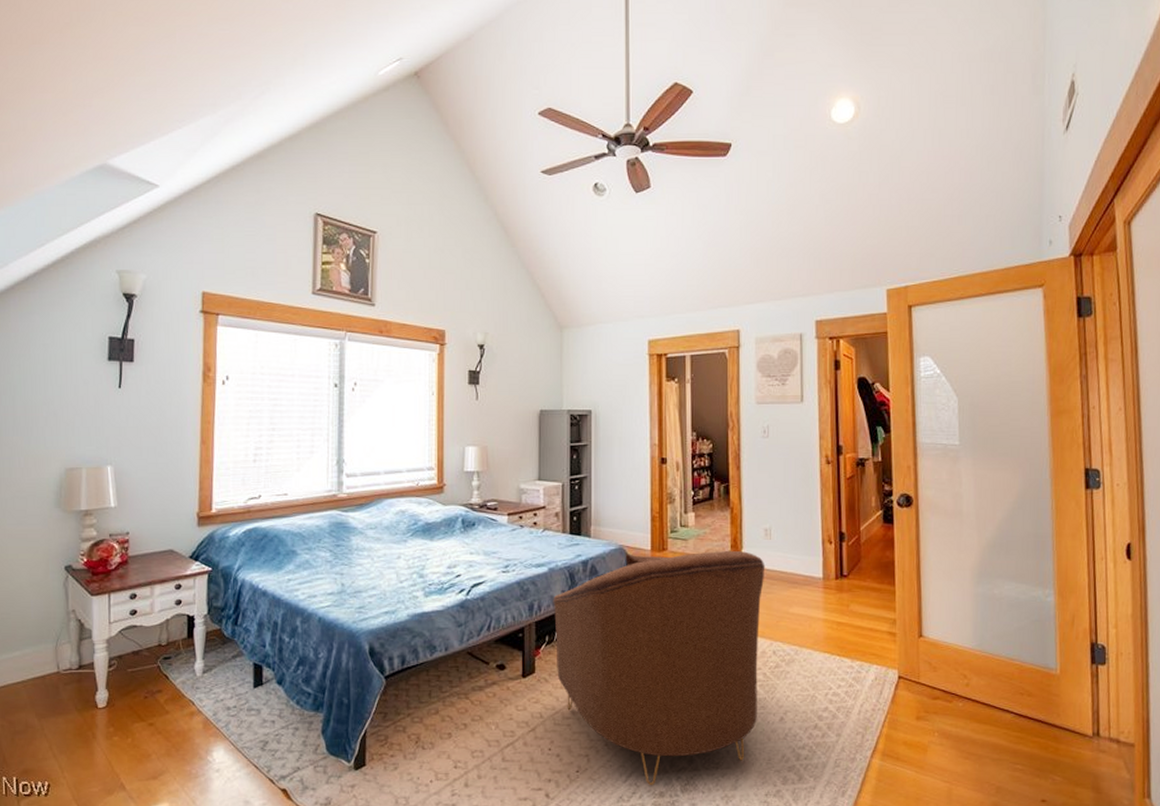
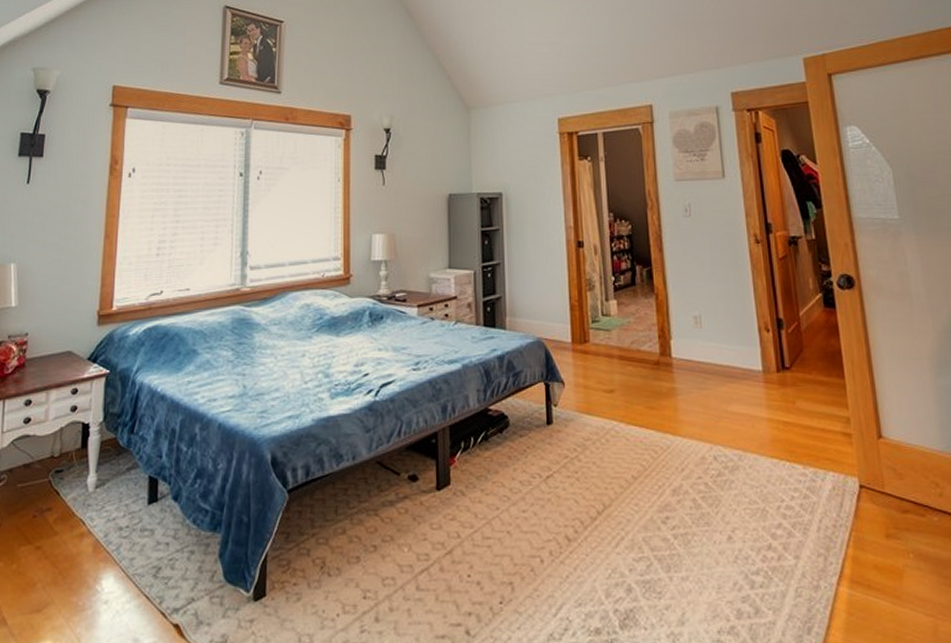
armchair: present [553,550,765,785] -> none [468,341,702,620]

